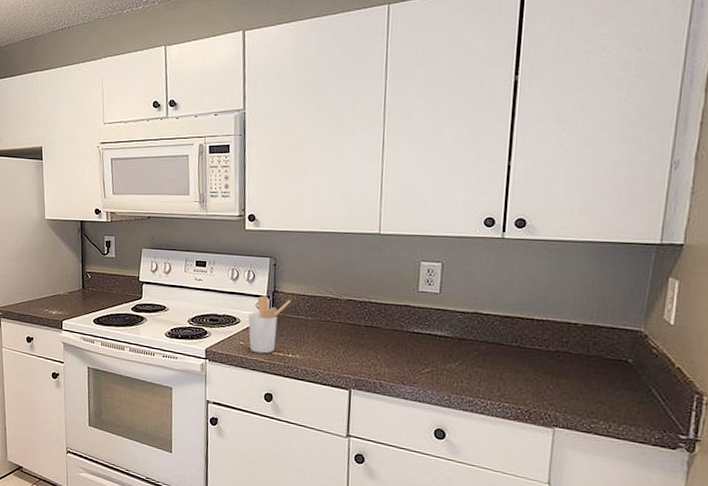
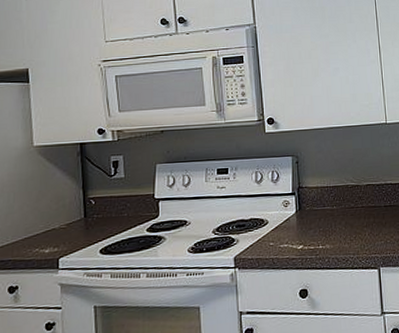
utensil holder: present [248,295,292,354] -> none [276,193,316,251]

